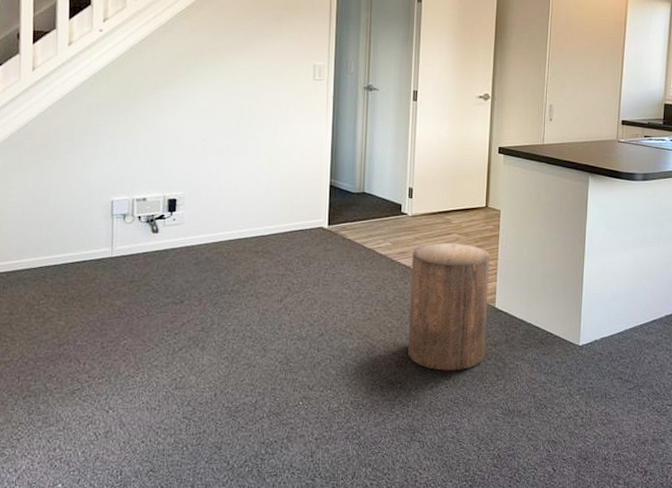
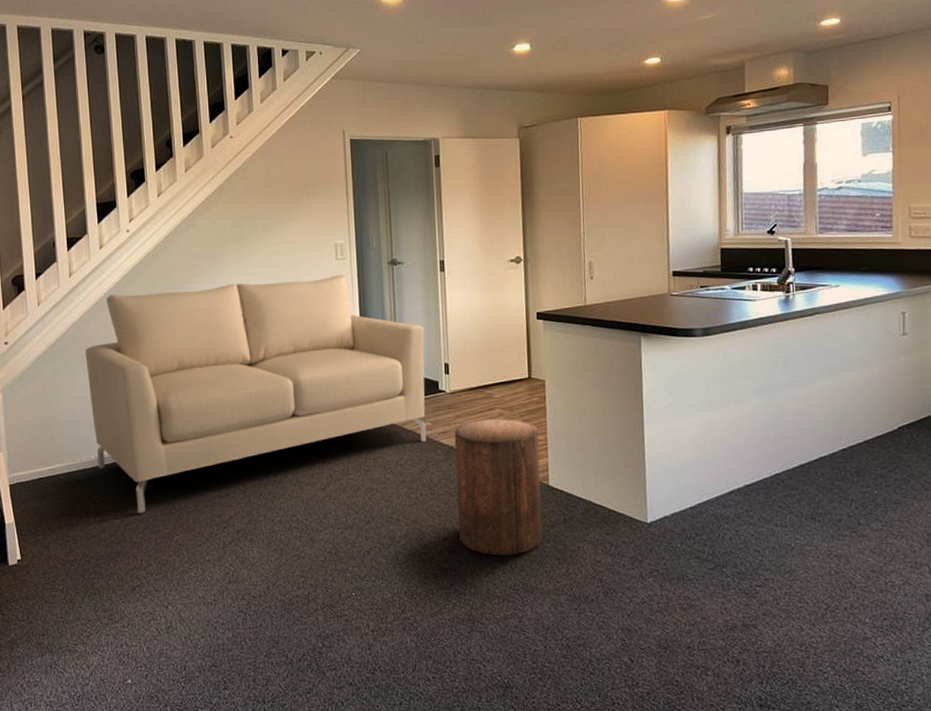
sofa: none [42,93,392,316] -> present [86,274,427,513]

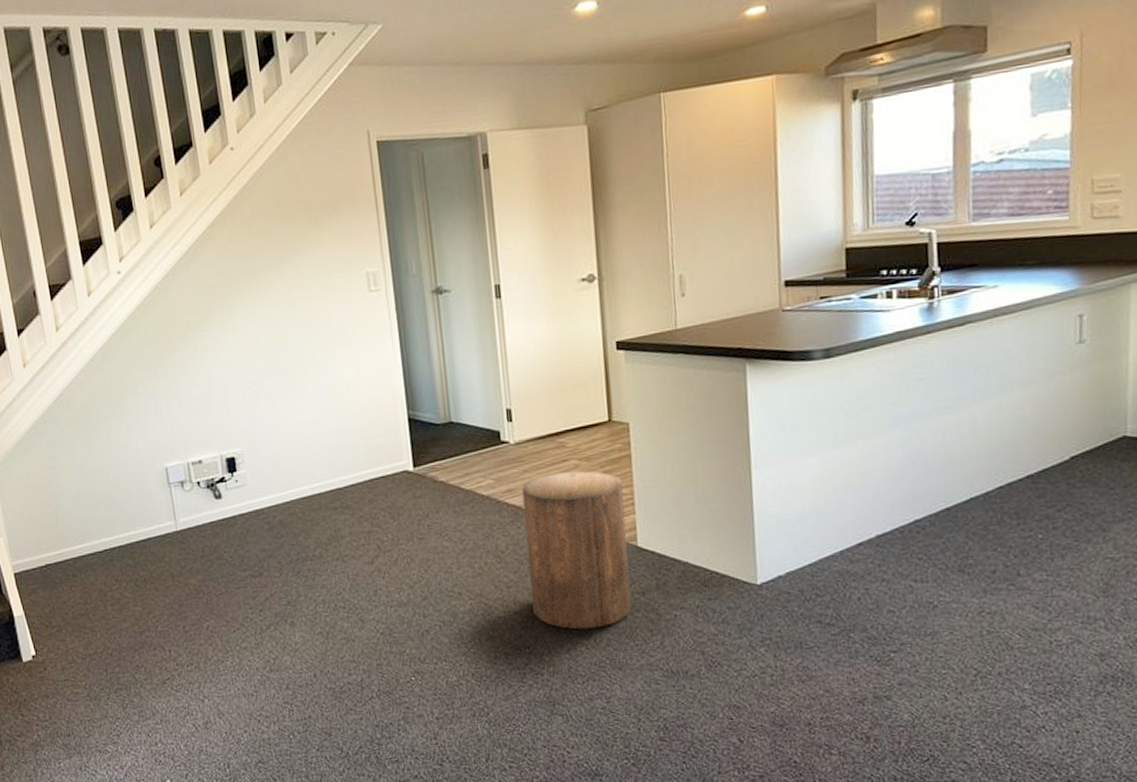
sofa: present [86,274,427,513] -> none [84,309,489,599]

